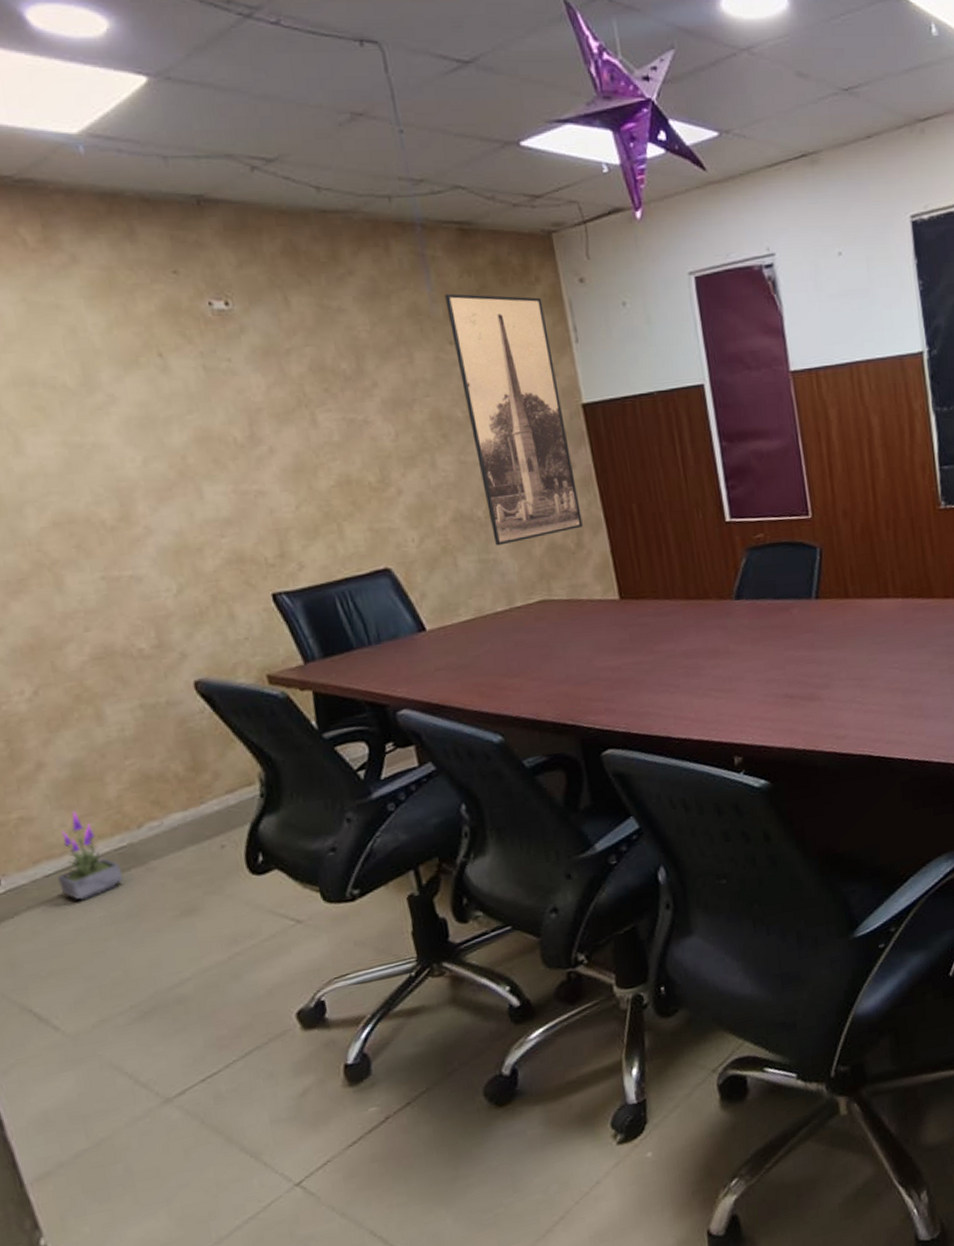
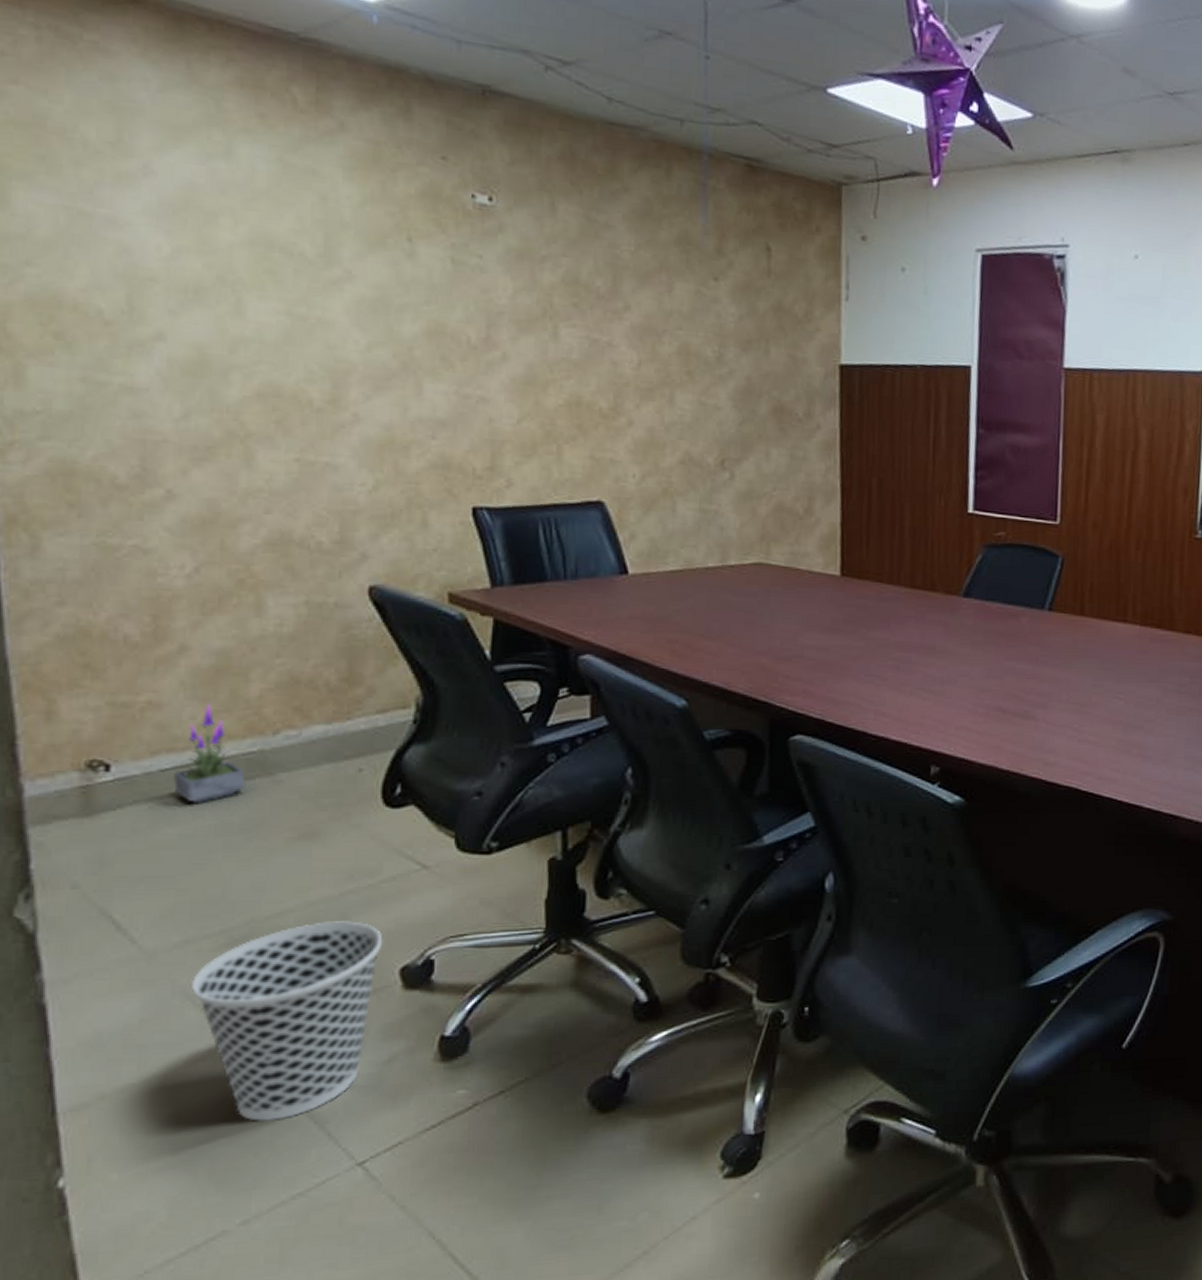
wastebasket: none [114,979,280,1164] -> present [190,921,383,1123]
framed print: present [445,293,583,546] -> none [718,228,819,498]

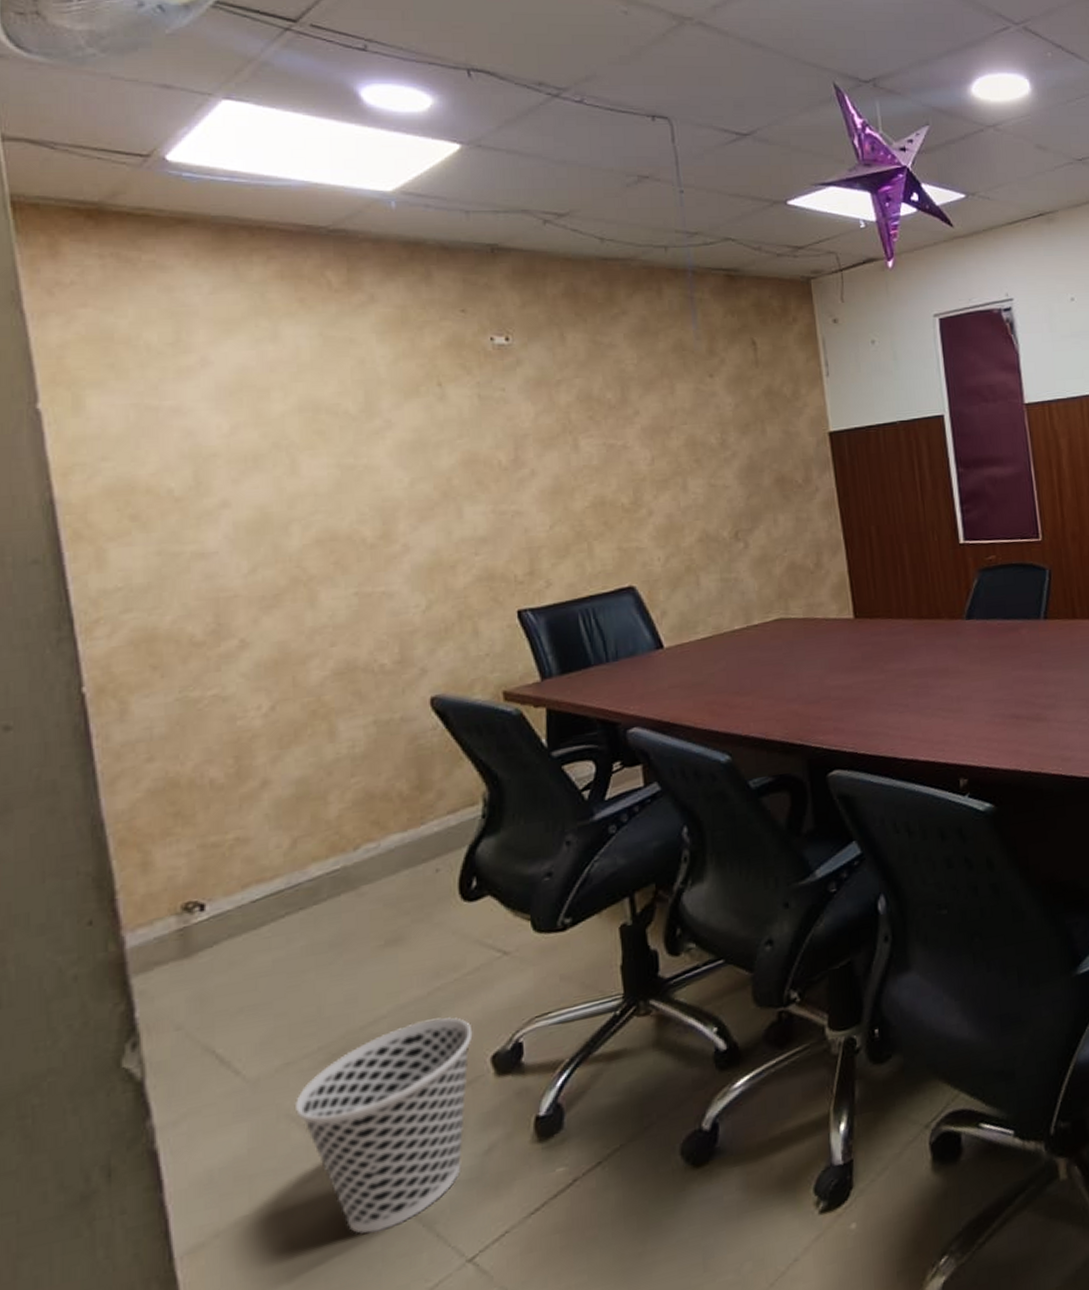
potted plant: present [174,702,246,804] -> none [265,830,332,929]

